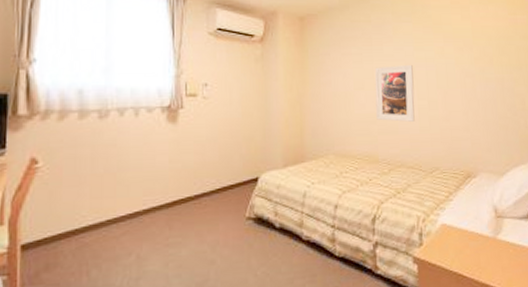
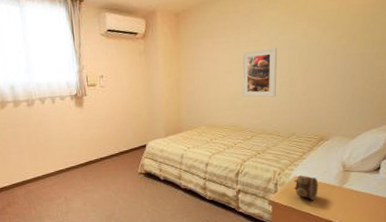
alarm clock: none [441,222,470,256] -> present [293,175,318,200]

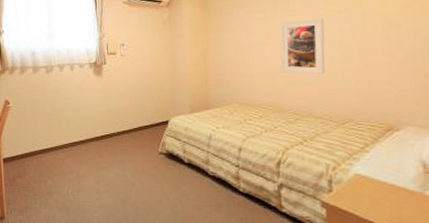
alarm clock: present [293,175,318,200] -> none [354,173,390,207]

